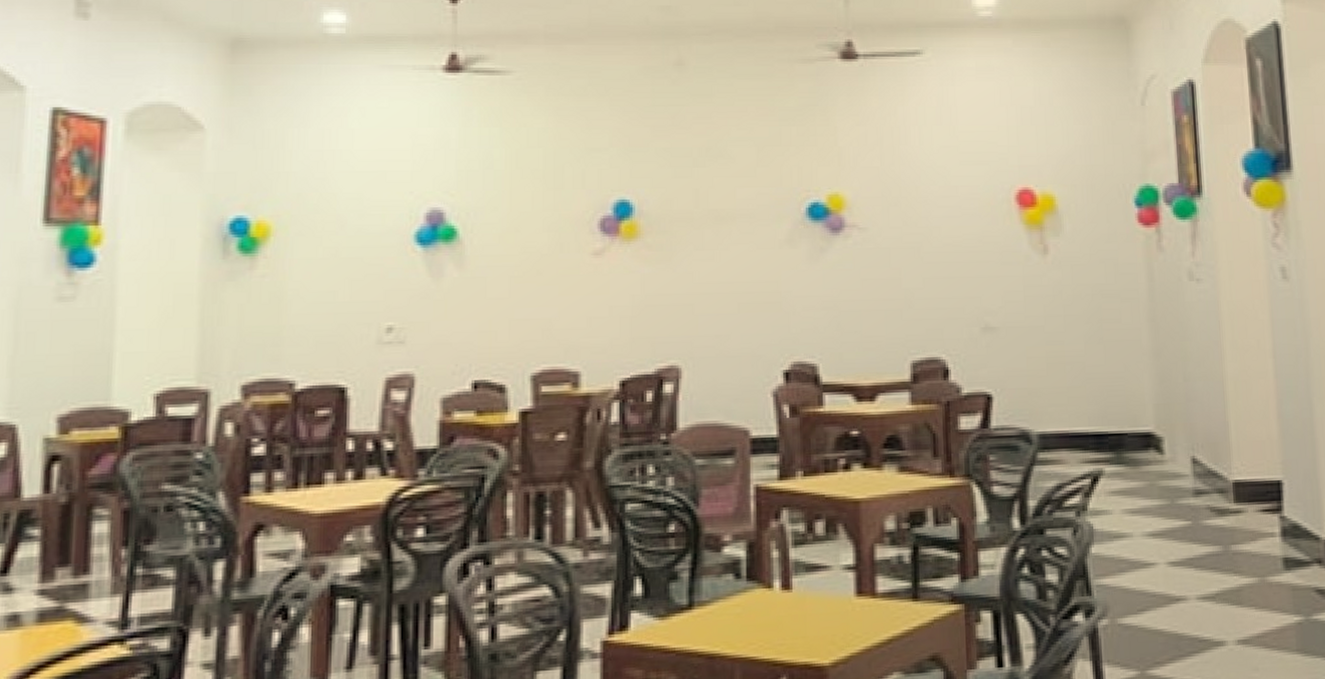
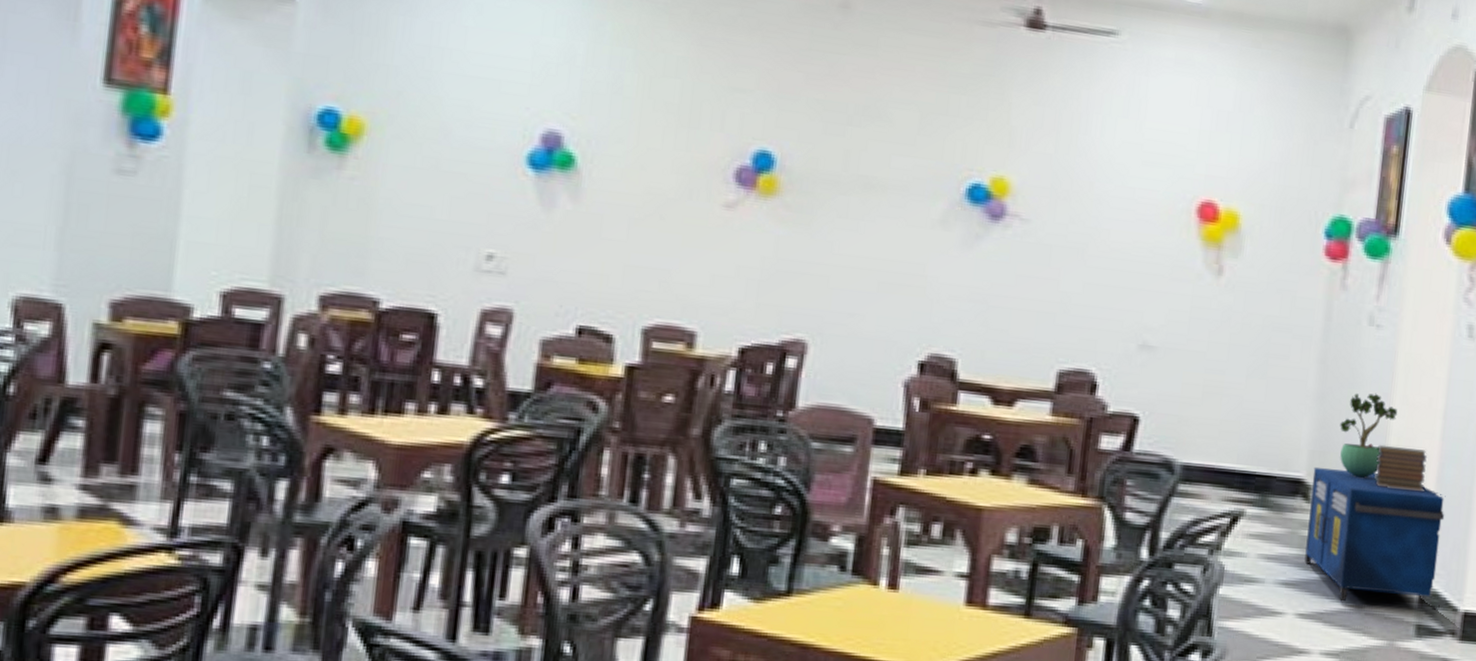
storage cabinet: none [1161,418,1302,545] -> present [1303,466,1446,611]
potted plant: none [1178,342,1230,424] -> present [1340,393,1398,478]
book stack: none [1217,389,1269,430] -> present [1374,444,1427,492]

